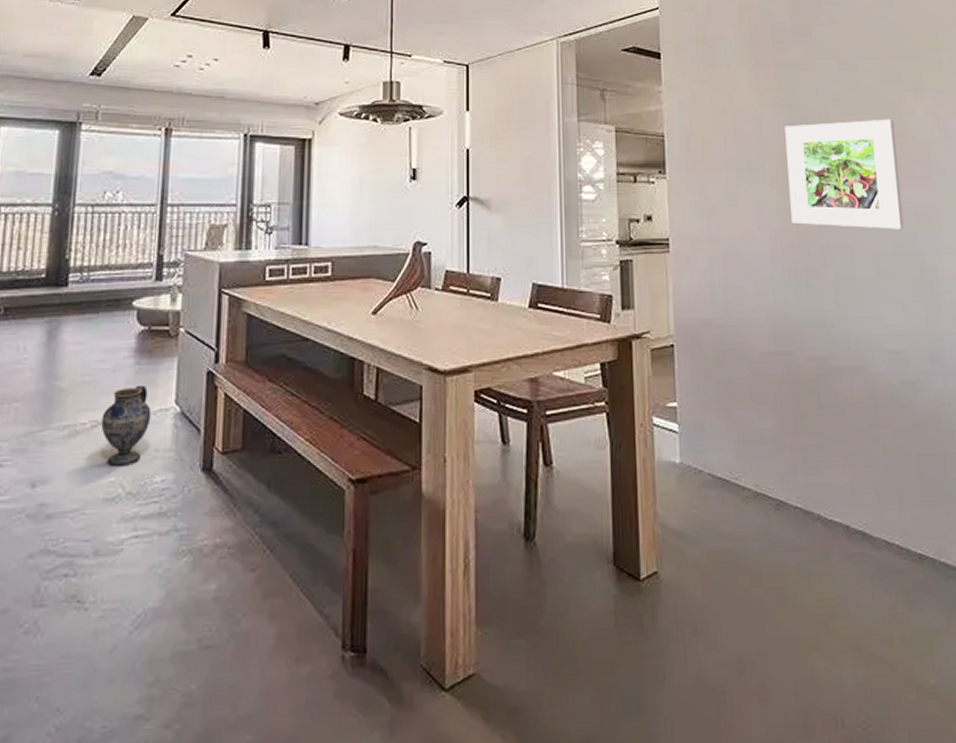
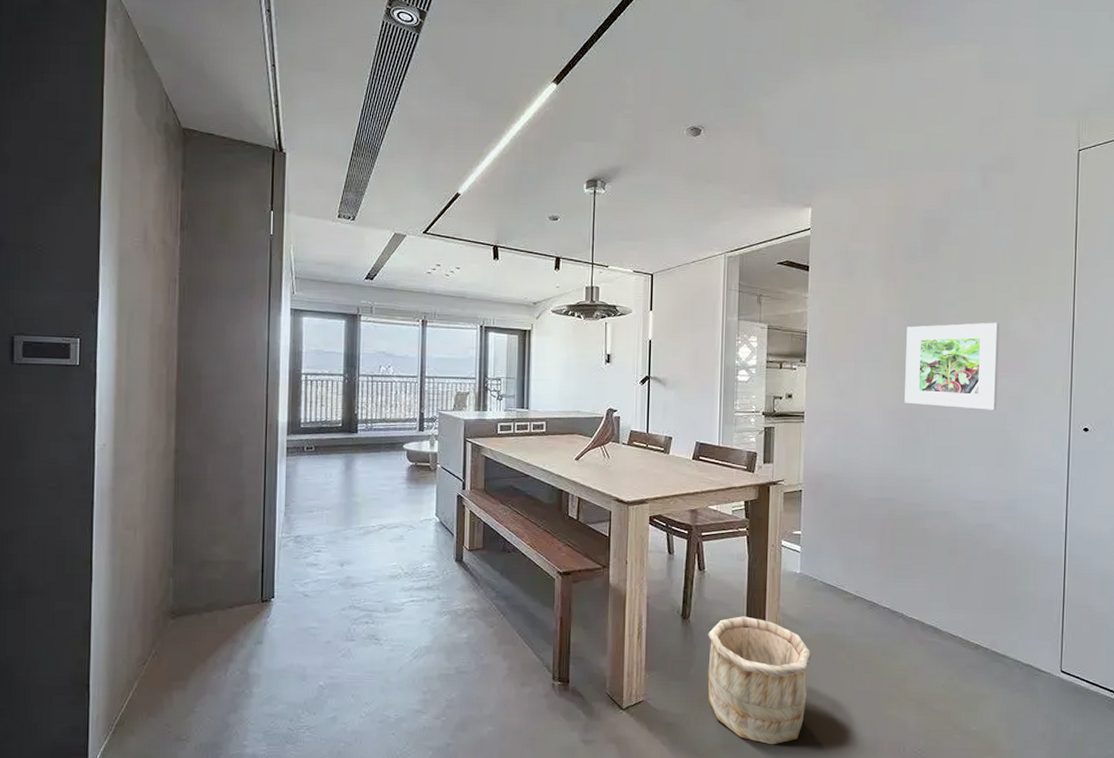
ceramic jug: present [101,385,152,468] -> none [385,502,419,556]
wooden bucket: none [561,531,706,732] -> present [708,616,813,745]

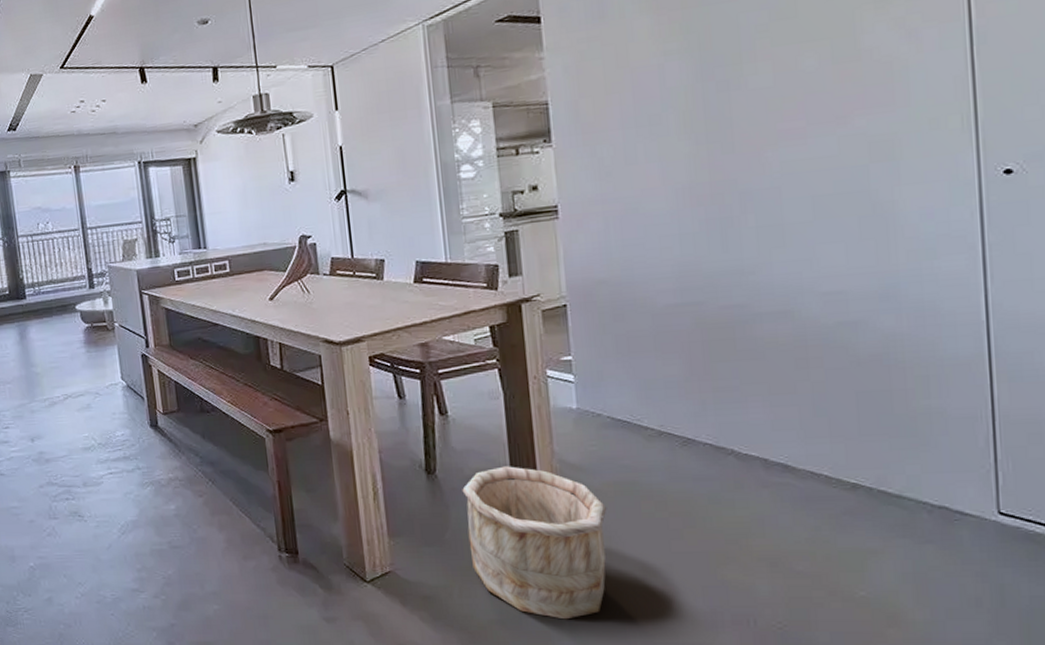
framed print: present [904,322,1000,410] -> none [695,41,852,174]

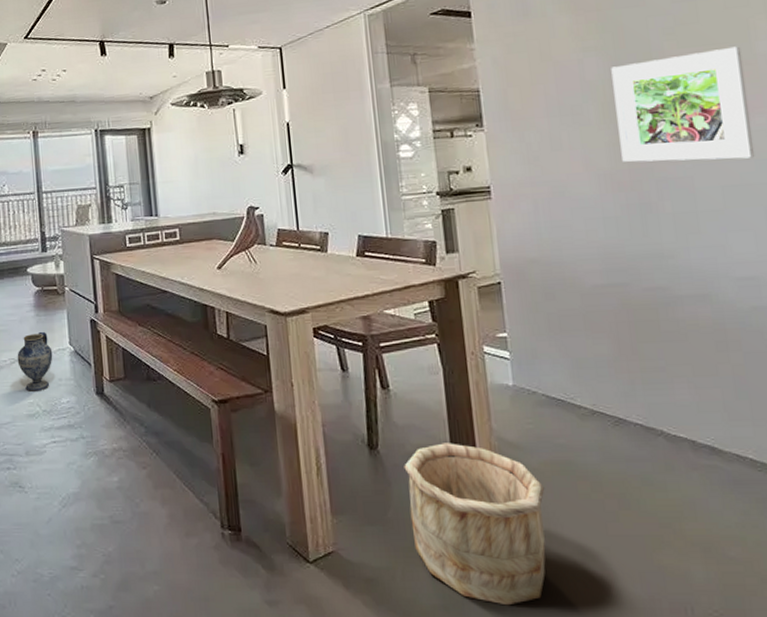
ceramic jug: none [70,367,106,427] -> present [17,331,53,393]
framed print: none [695,41,852,174] -> present [611,46,755,162]

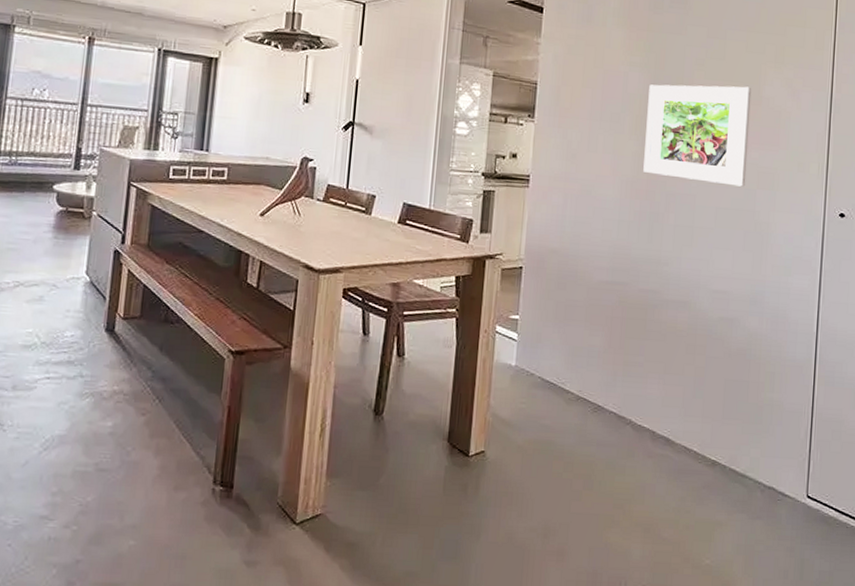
ceramic jug: present [17,331,53,393] -> none [22,255,66,322]
wooden bucket: present [404,443,546,606] -> none [399,414,525,575]

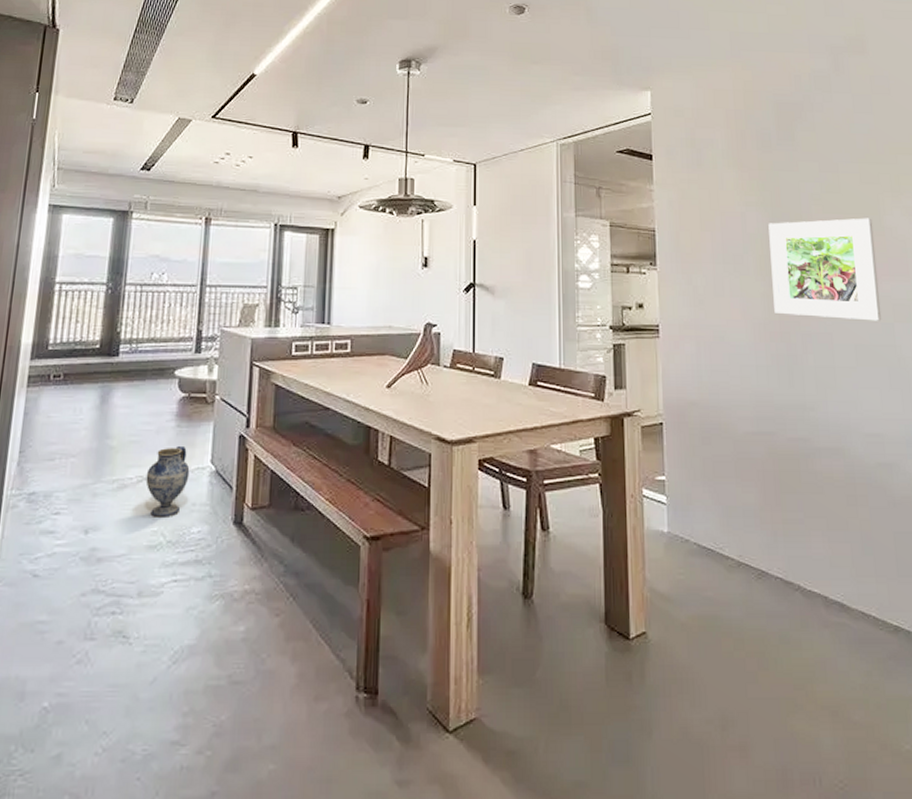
ceramic jug: none [22,255,66,322] -> present [145,445,190,519]

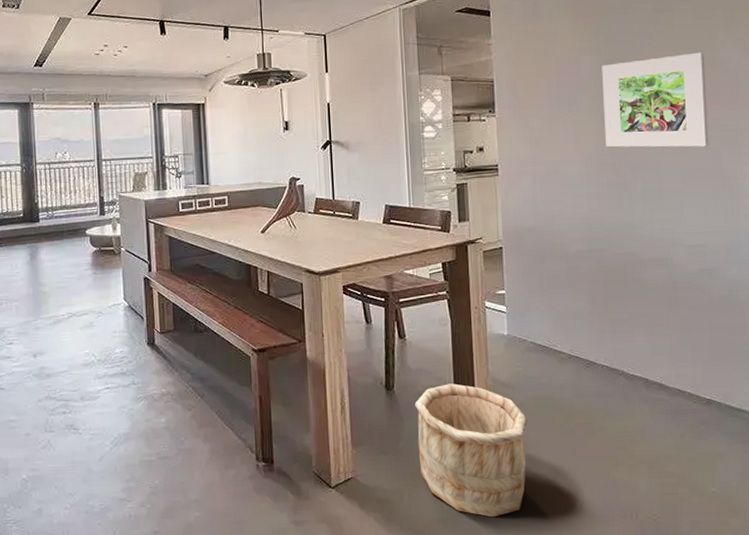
ceramic jug: present [145,445,190,519] -> none [74,288,108,344]
wooden bucket: none [557,593,692,780] -> present [415,383,529,518]

